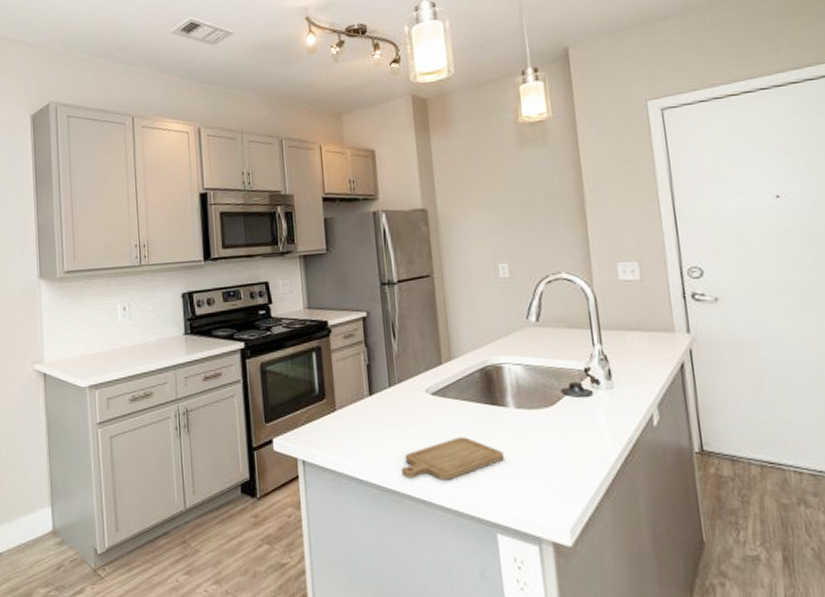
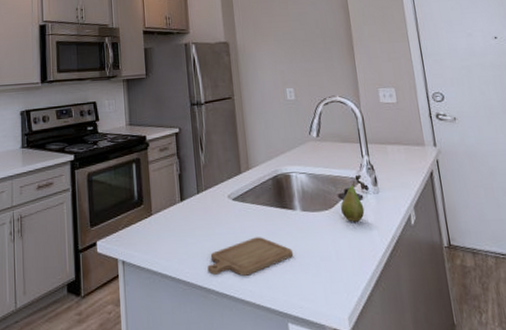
fruit: none [563,374,594,422] -> present [340,181,365,222]

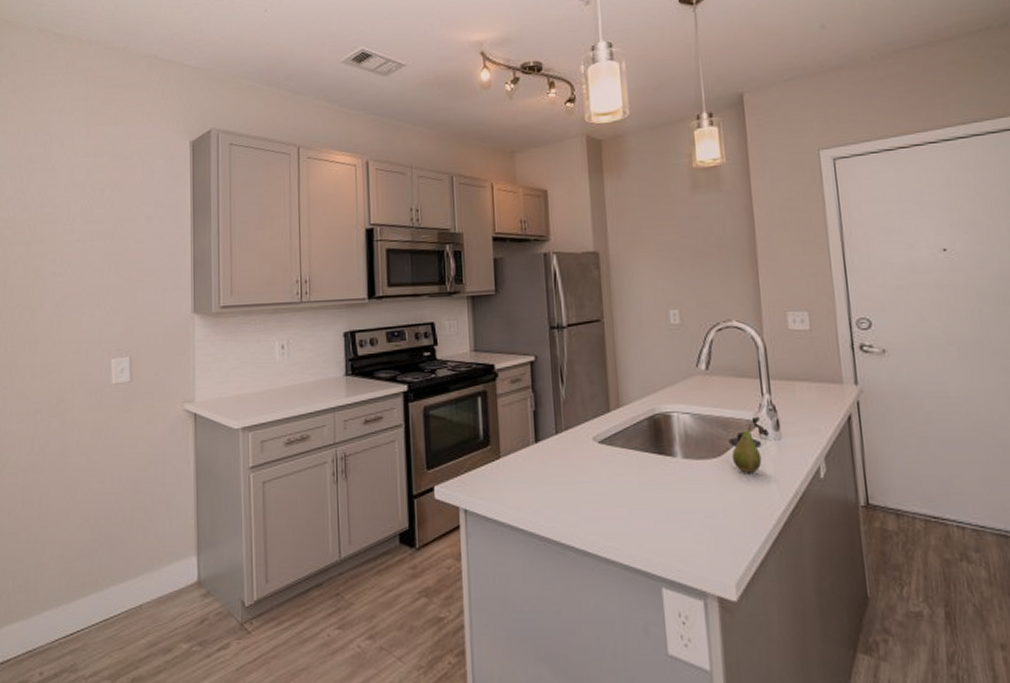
chopping board: present [207,237,294,276] -> none [566,487,672,532]

